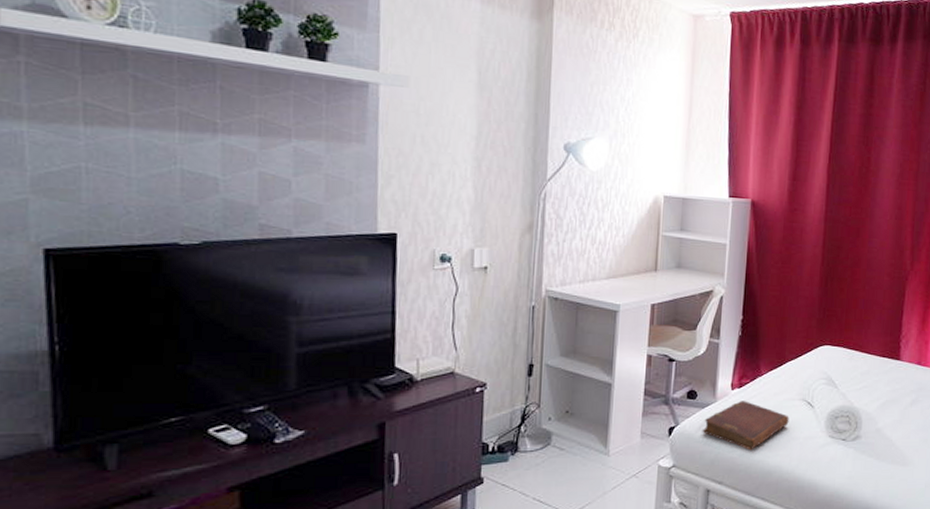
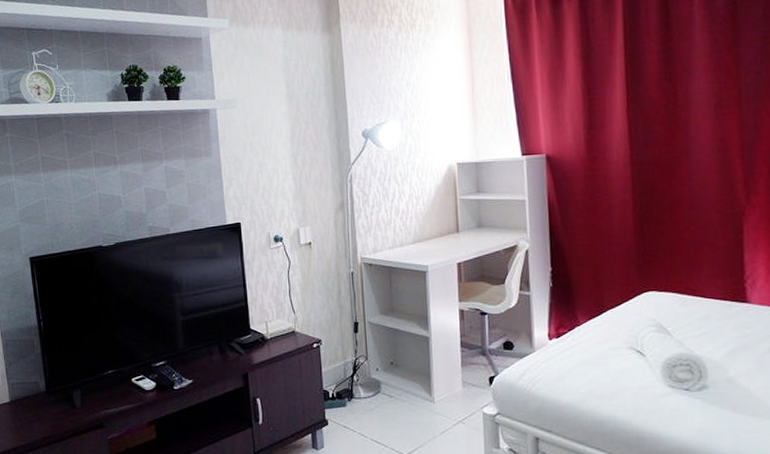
diary: present [702,401,789,451] -> none [523,350,618,400]

